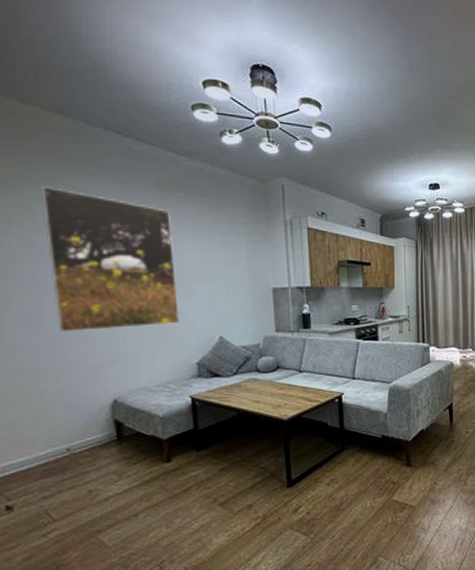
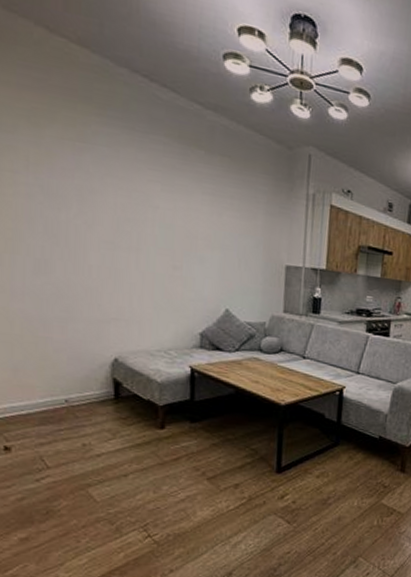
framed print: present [41,186,179,333] -> none [61,126,189,290]

